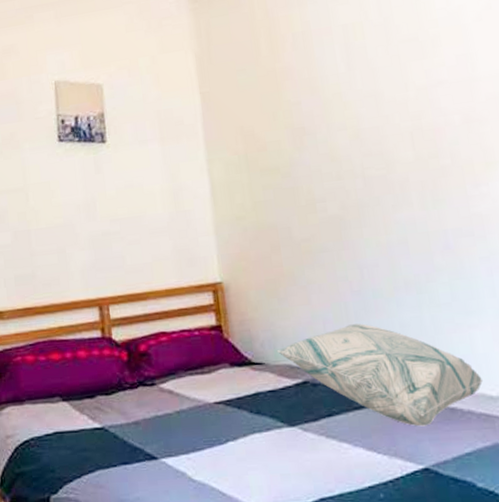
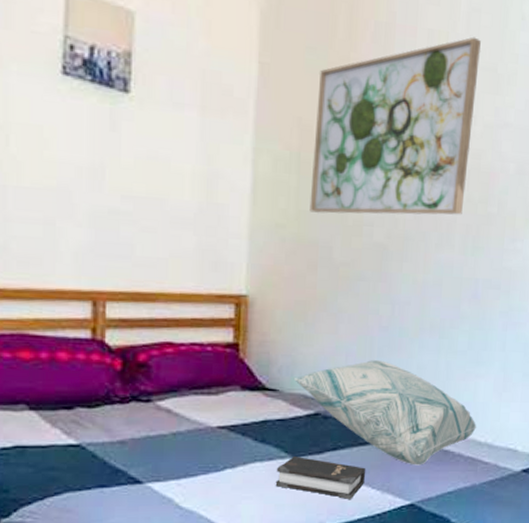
wall art: none [252,18,414,201] -> present [309,37,481,215]
hardback book: none [275,425,368,466] -> present [275,457,366,499]

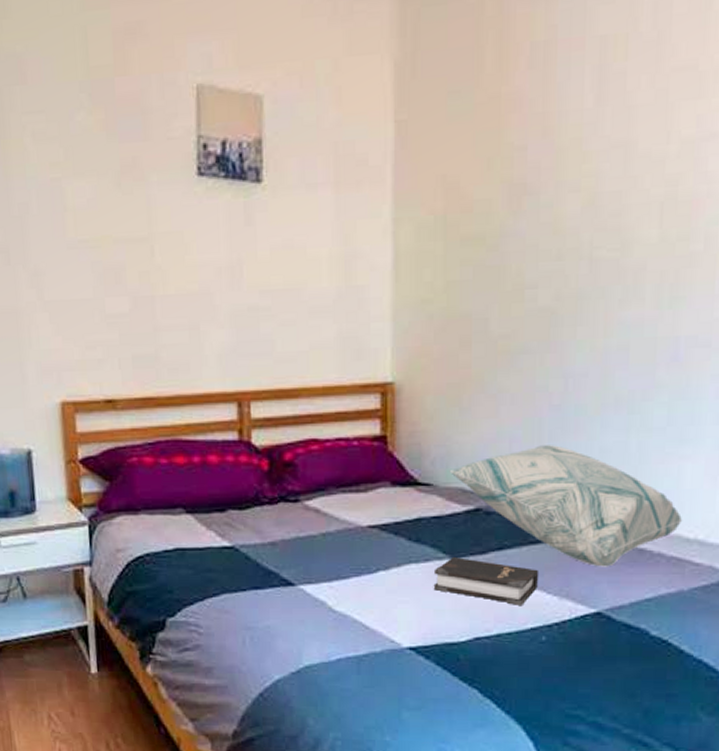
wall art: present [309,37,481,215] -> none [460,31,674,281]

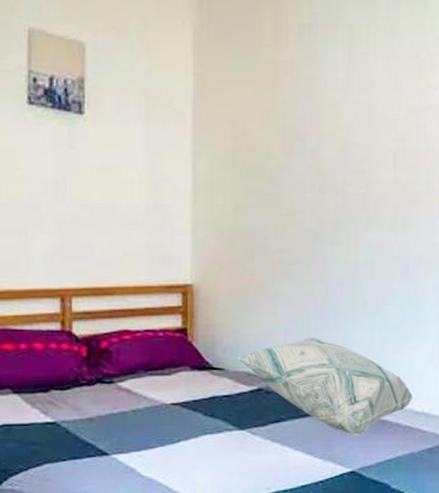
hardback book: present [433,557,539,605] -> none [225,429,308,467]

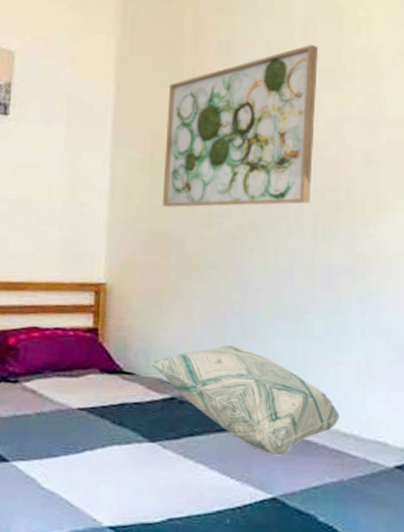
wall art: none [245,26,401,205] -> present [162,44,318,207]

